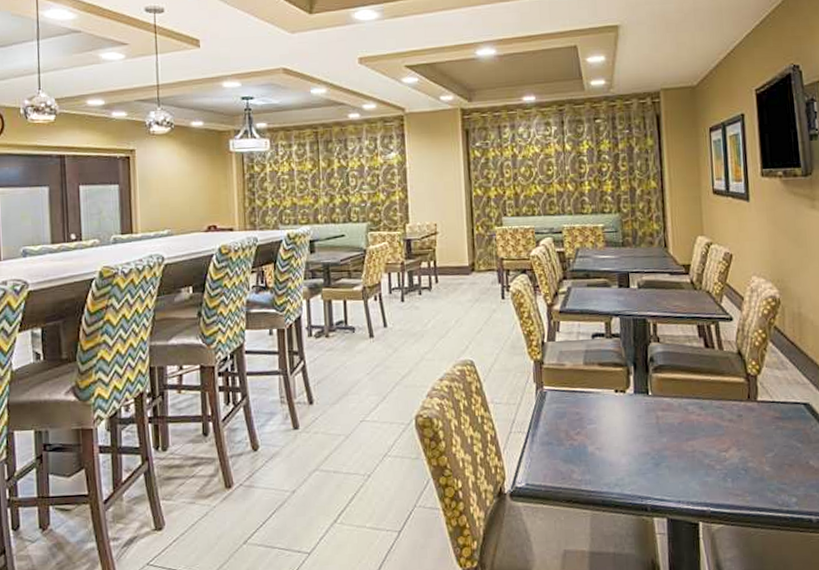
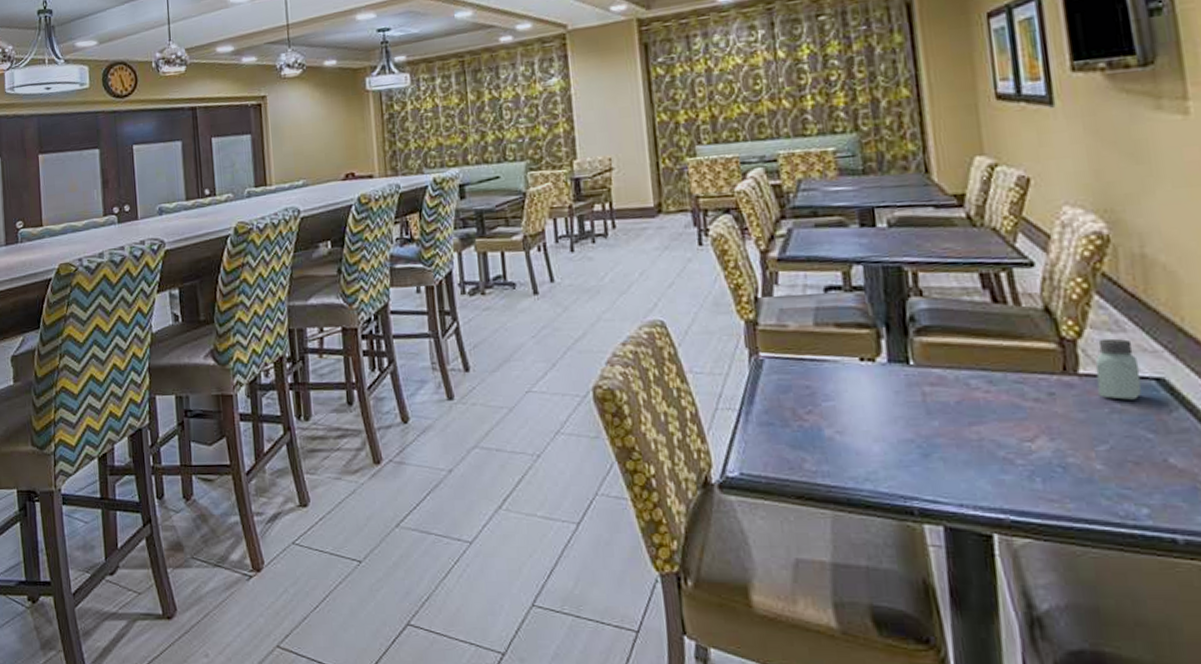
saltshaker: none [768,374,795,420] -> present [1095,338,1142,400]

